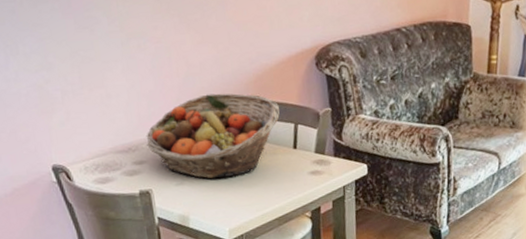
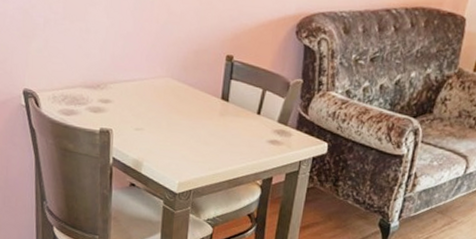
fruit basket: present [146,93,280,179] -> none [115,45,251,131]

